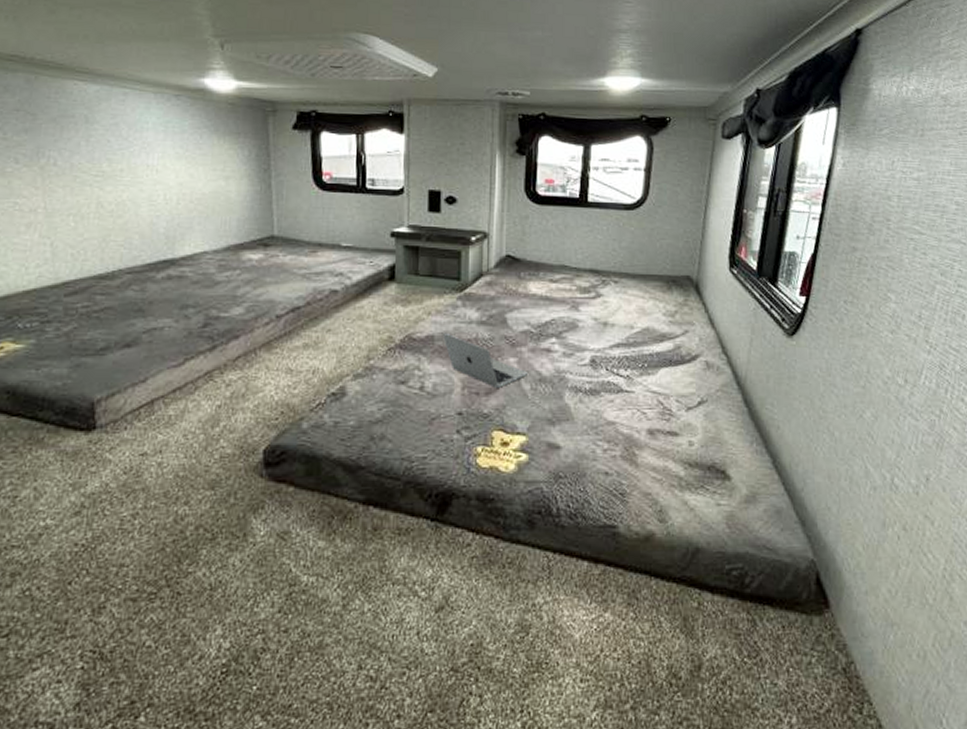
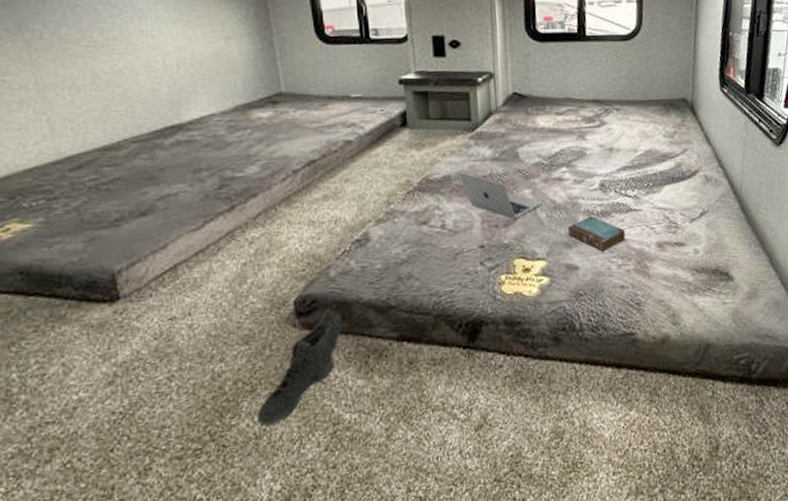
sneaker: none [214,463,310,578] -> present [256,309,343,426]
book: none [552,392,615,434] -> present [567,215,626,253]

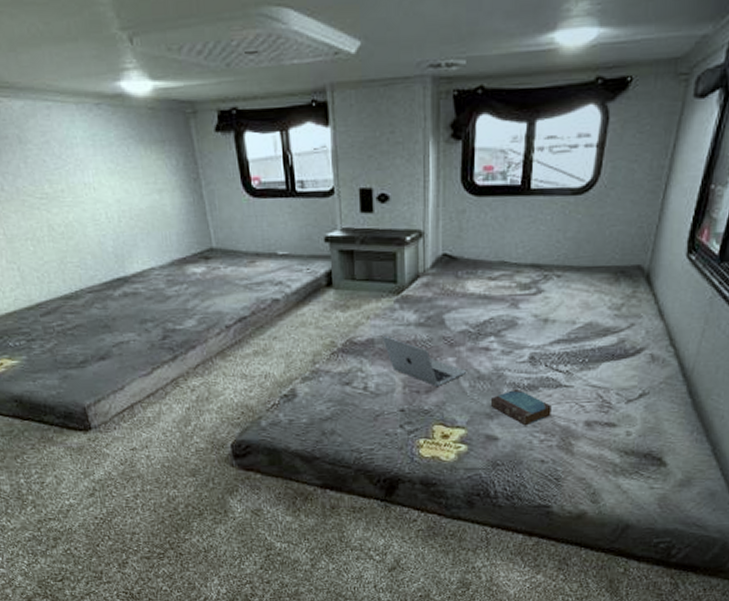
sneaker: present [256,309,343,426] -> none [204,454,273,543]

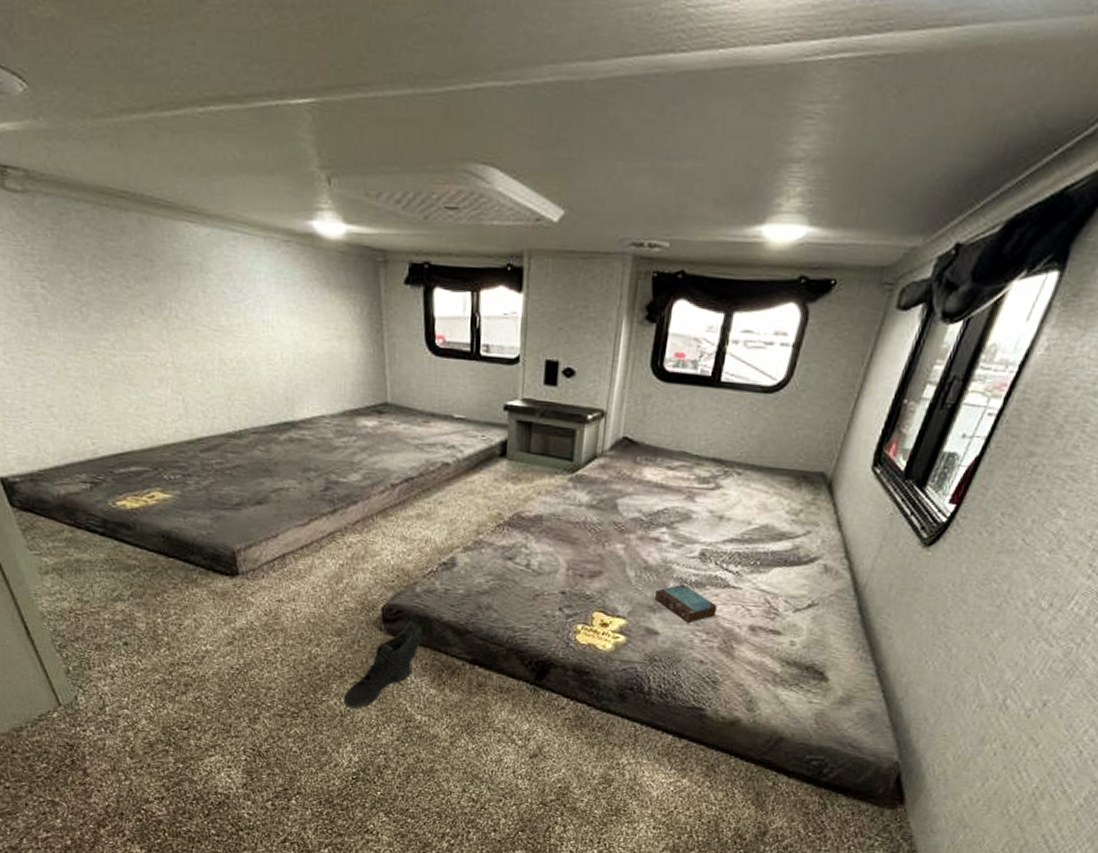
sneaker: none [204,454,273,543] -> present [343,621,423,709]
laptop: present [382,335,466,386] -> none [551,513,633,572]

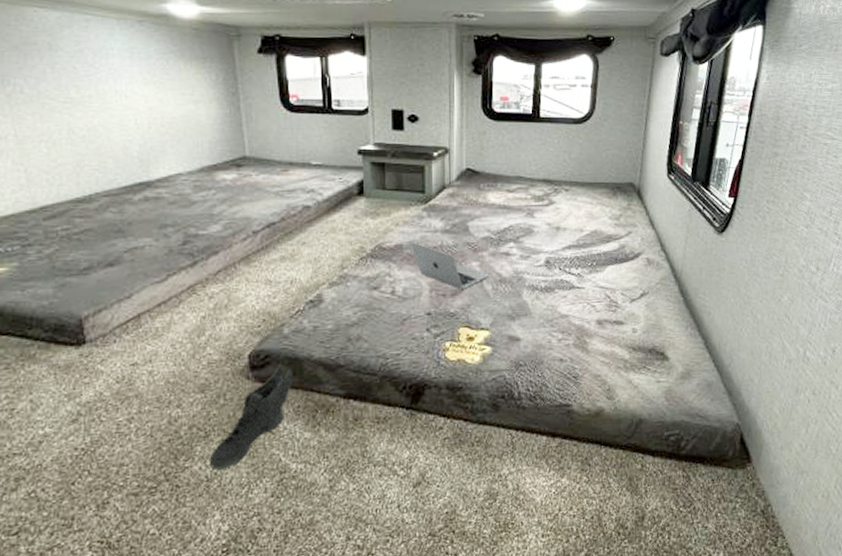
laptop: none [551,513,633,572] -> present [411,241,489,289]
book: present [654,584,719,624] -> none [511,290,568,326]

